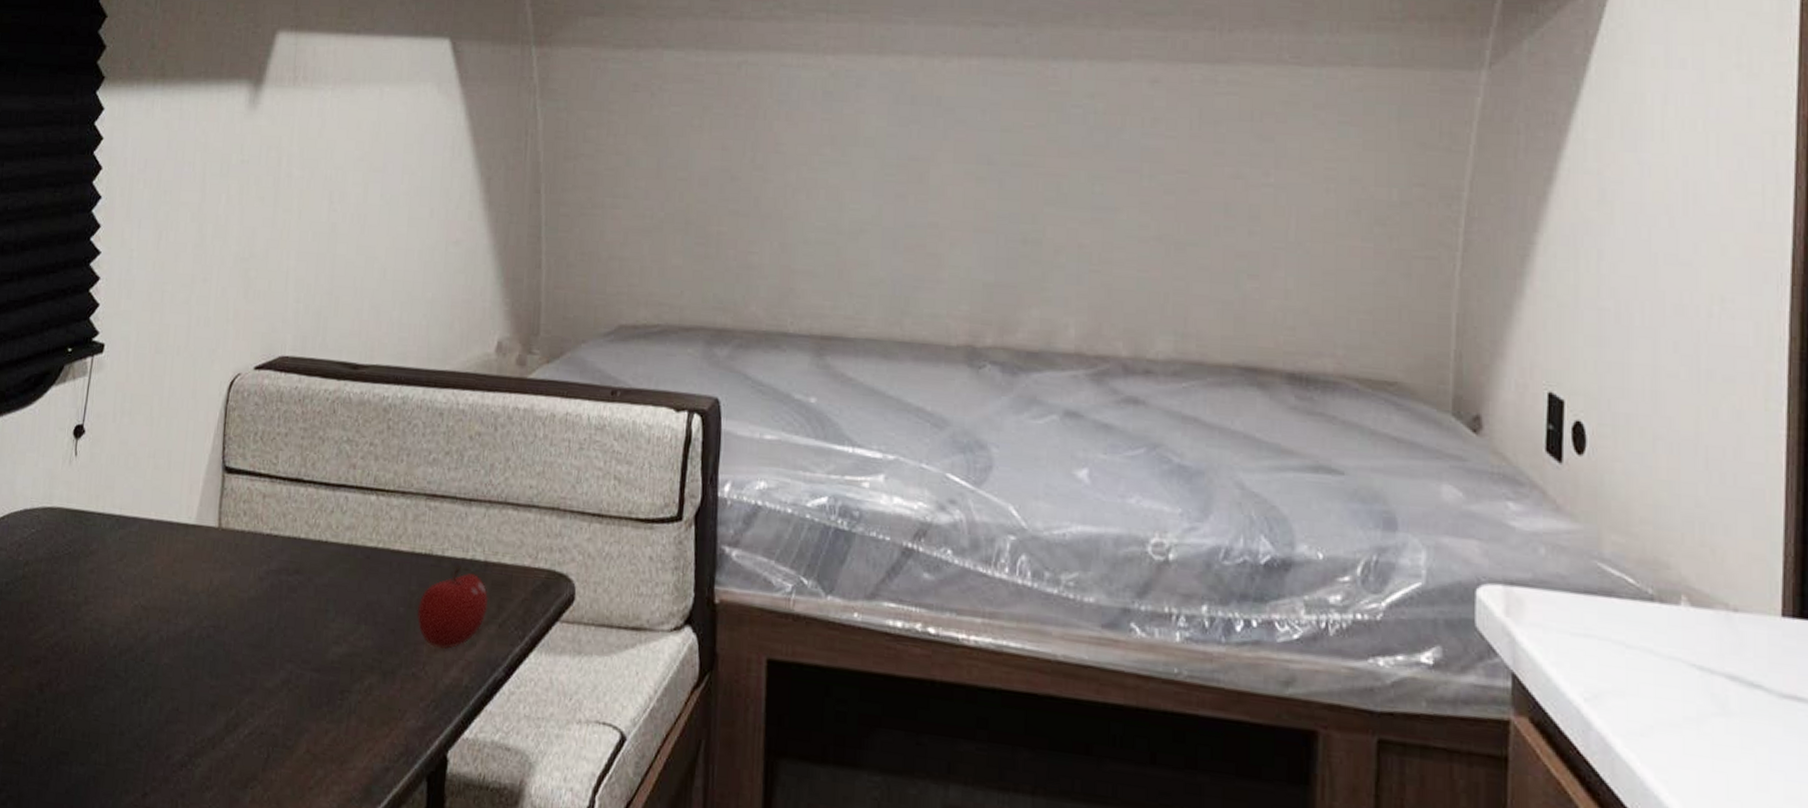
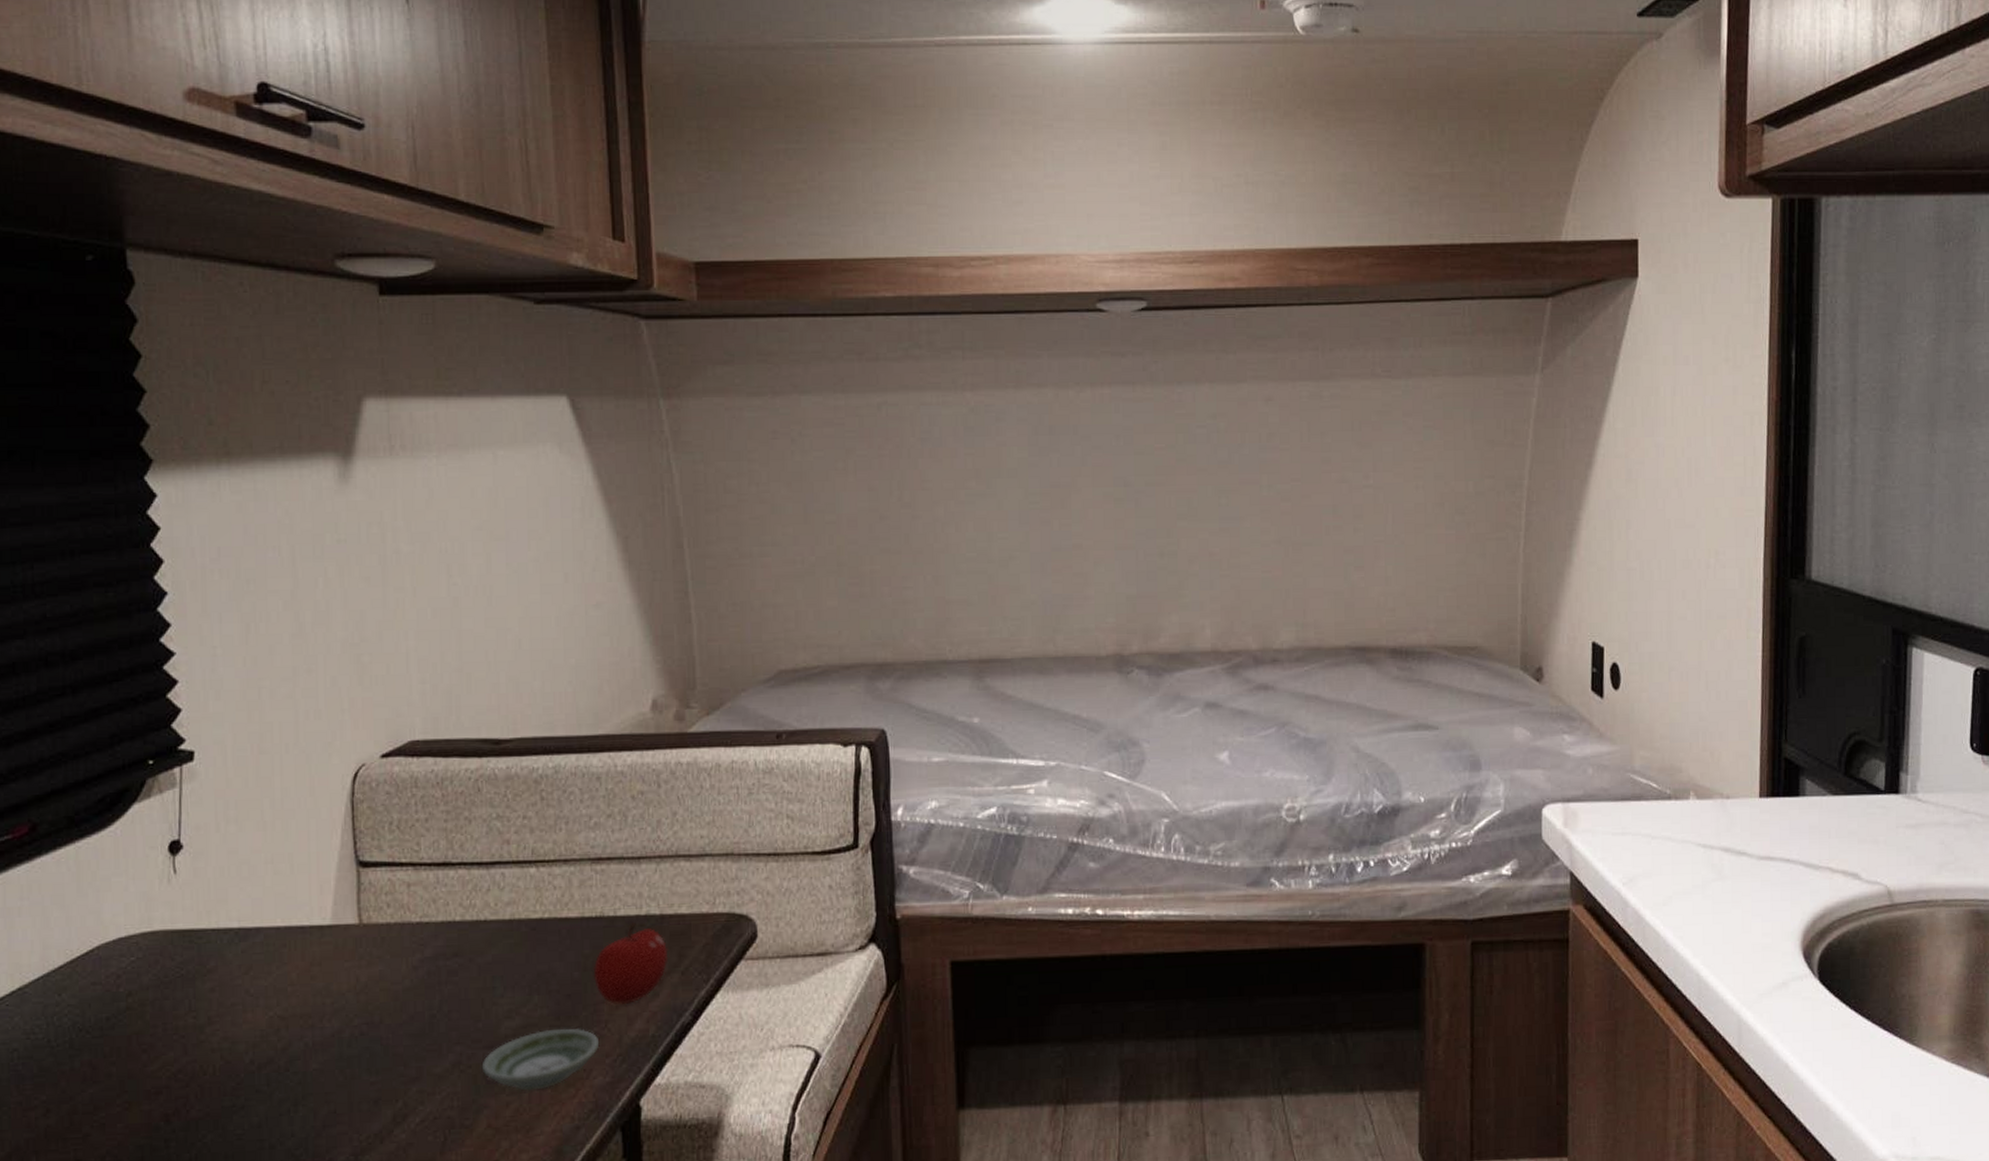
saucer: none [307,661,416,723] -> present [481,1028,600,1091]

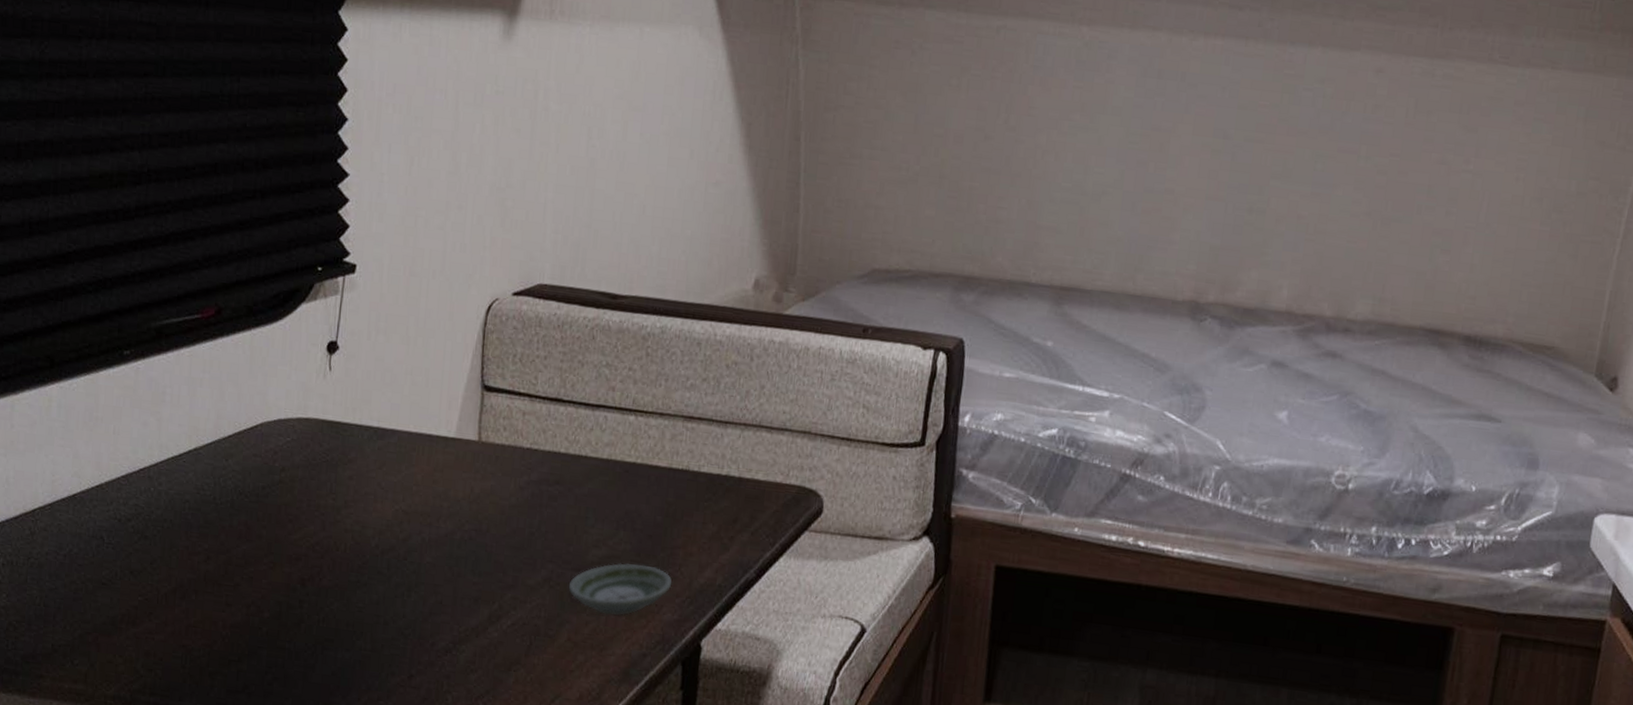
apple: present [593,923,669,1005] -> none [673,480,742,553]

